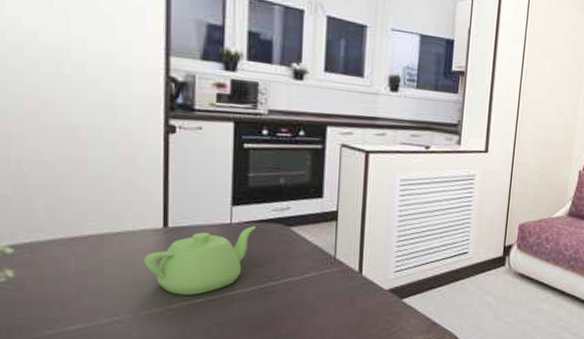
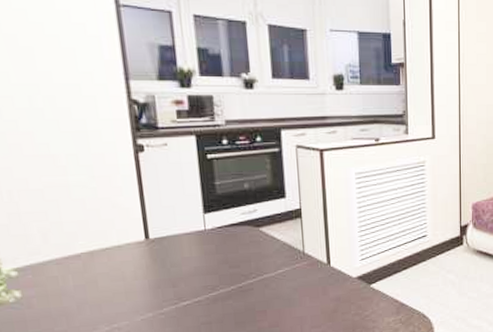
teapot: present [144,226,256,295] -> none [132,230,228,300]

